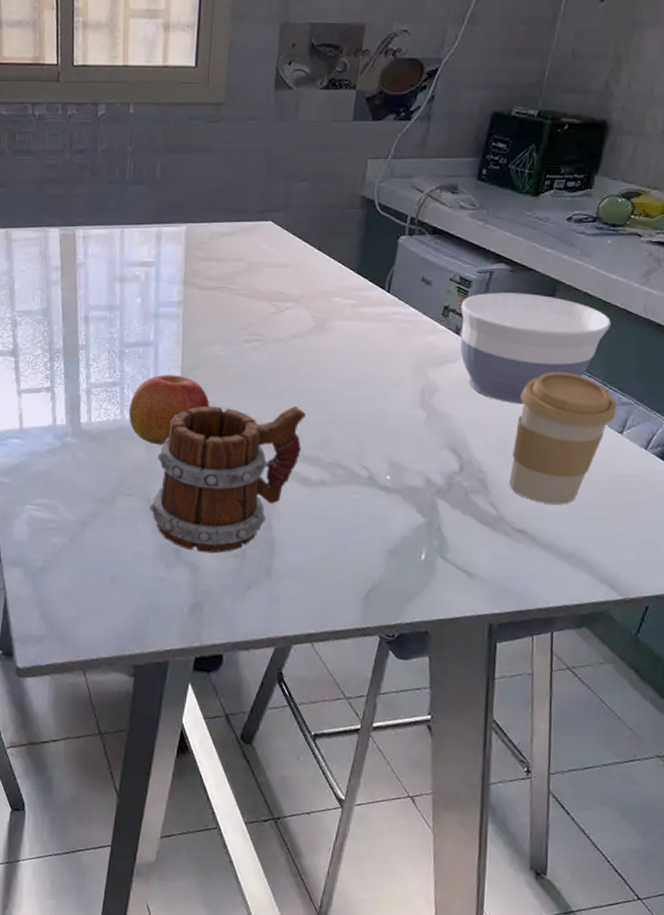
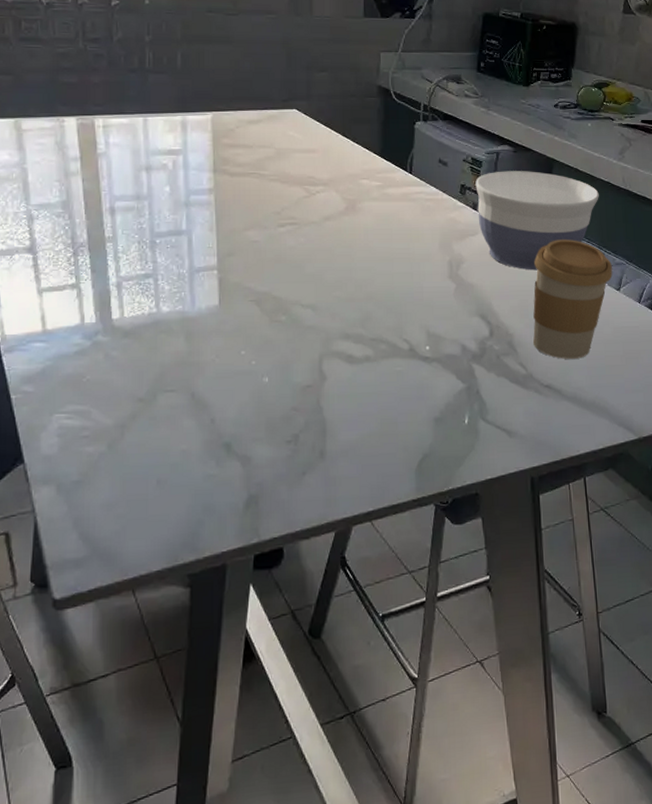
apple: present [128,374,210,445] -> none [164,263,249,336]
mug: present [150,406,306,554] -> none [194,286,345,443]

